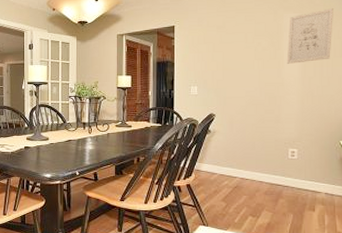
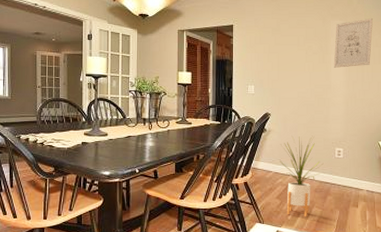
house plant: none [225,137,275,221] -> present [280,136,324,217]

